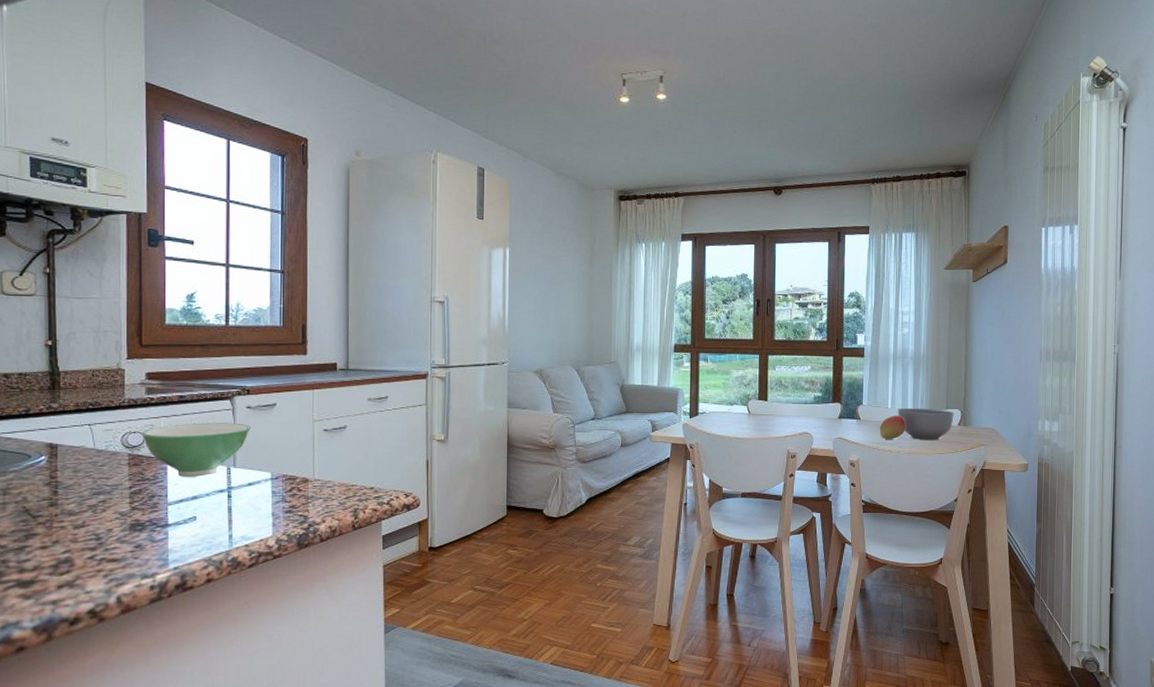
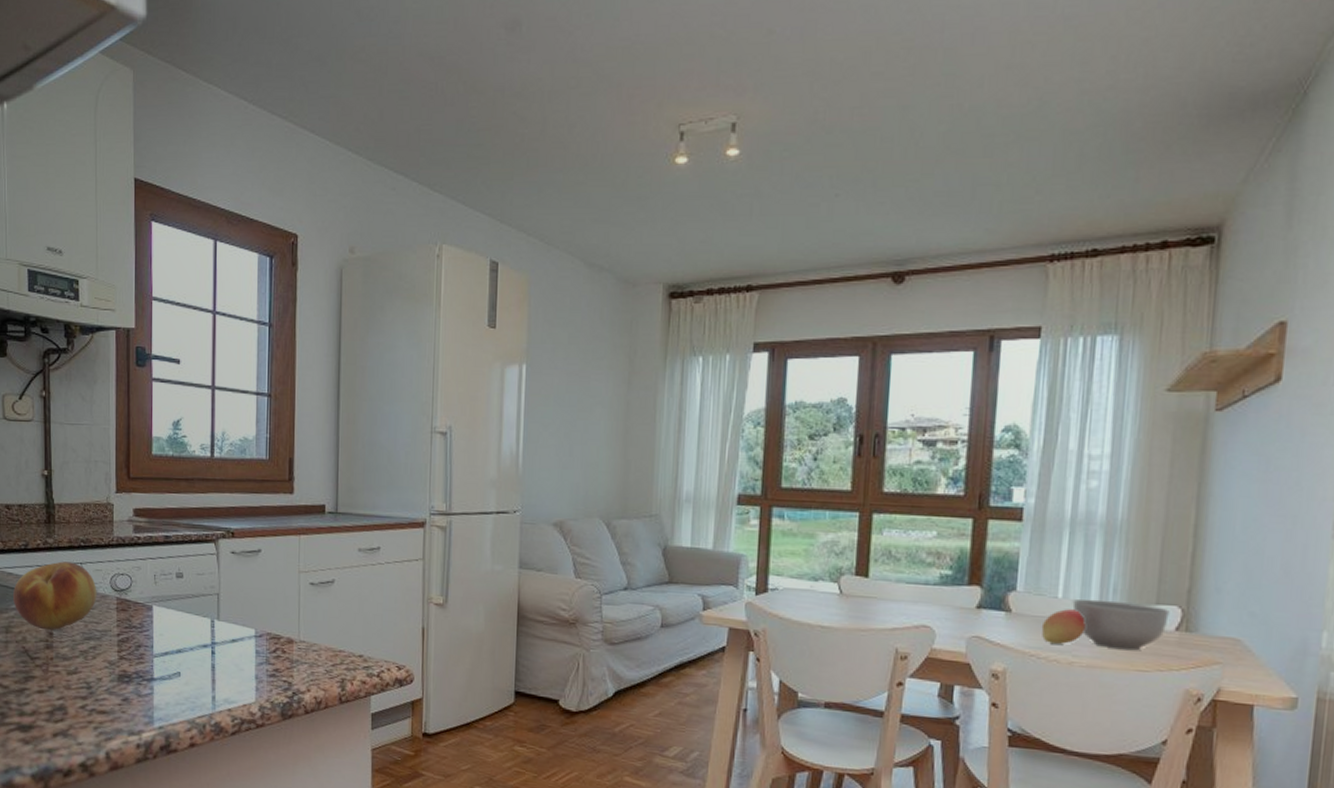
fruit: none [11,424,107,489] -> present [12,561,97,631]
bowl: present [142,423,250,477] -> none [129,567,235,628]

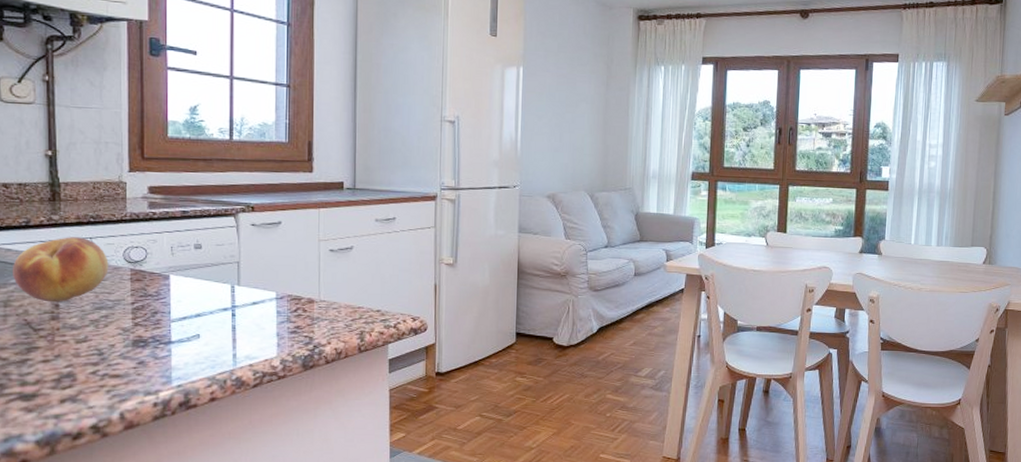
fruit: present [1041,609,1086,644] -> none [901,252,929,276]
bowl: present [1072,599,1170,651] -> none [920,244,979,279]

